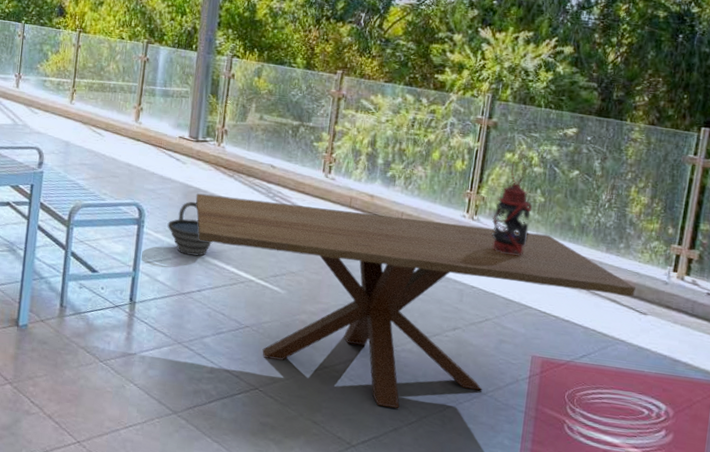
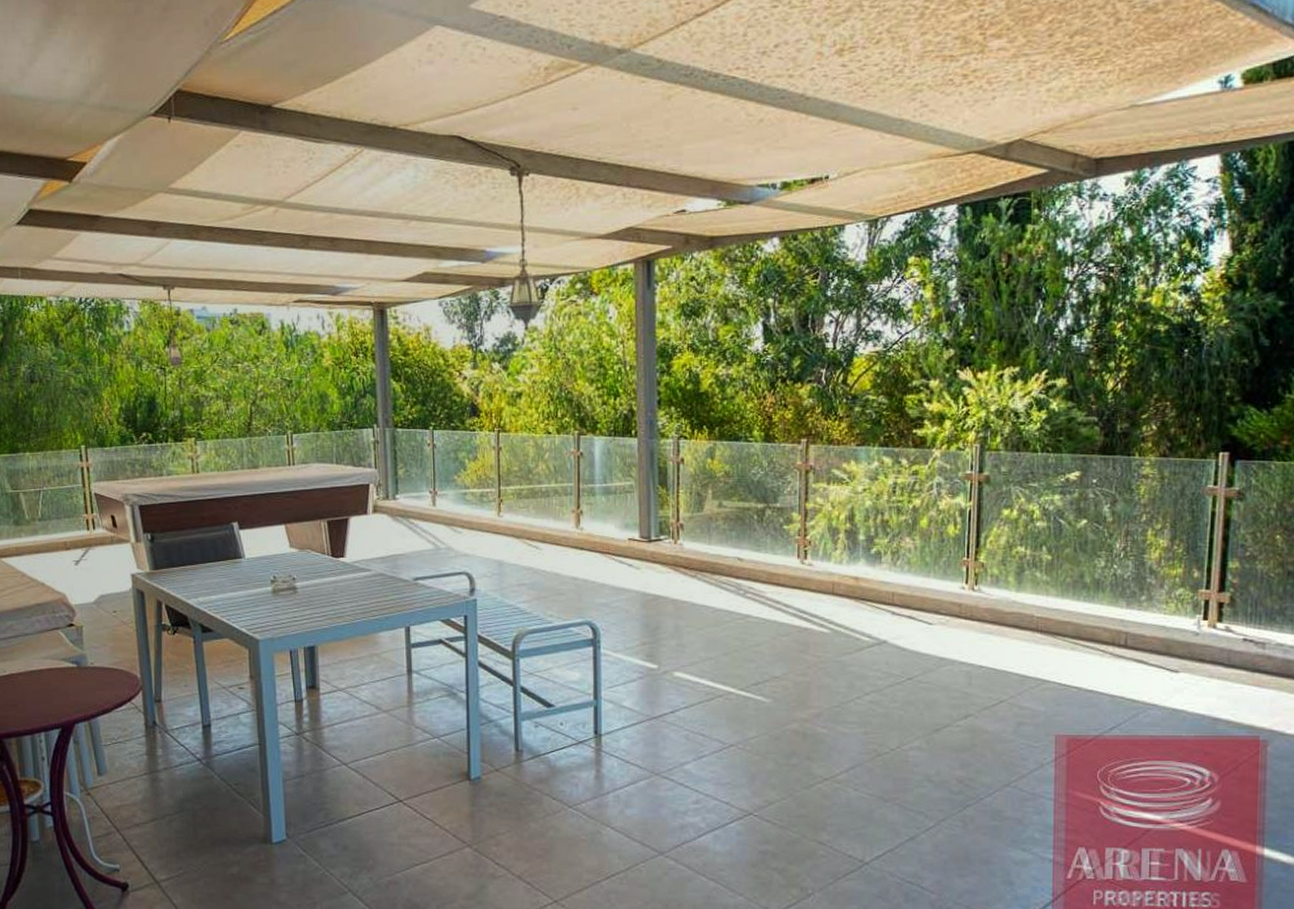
bucket: present [167,201,213,256] -> none [627,611,682,673]
dining table: present [195,193,635,409] -> none [656,597,1163,815]
lantern: present [491,156,533,256] -> none [996,512,1039,625]

